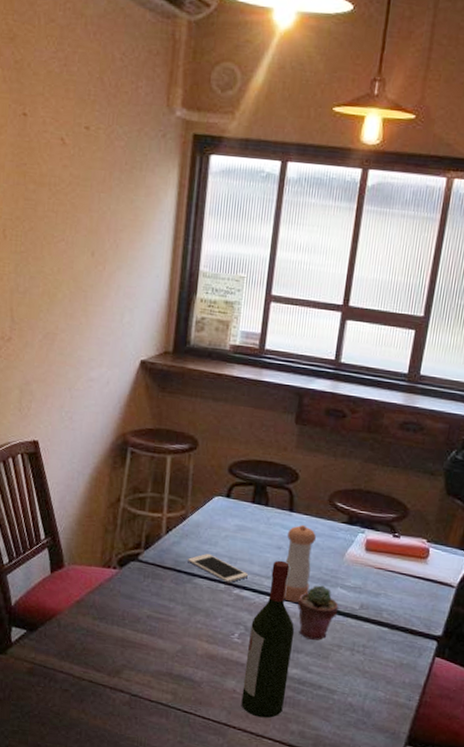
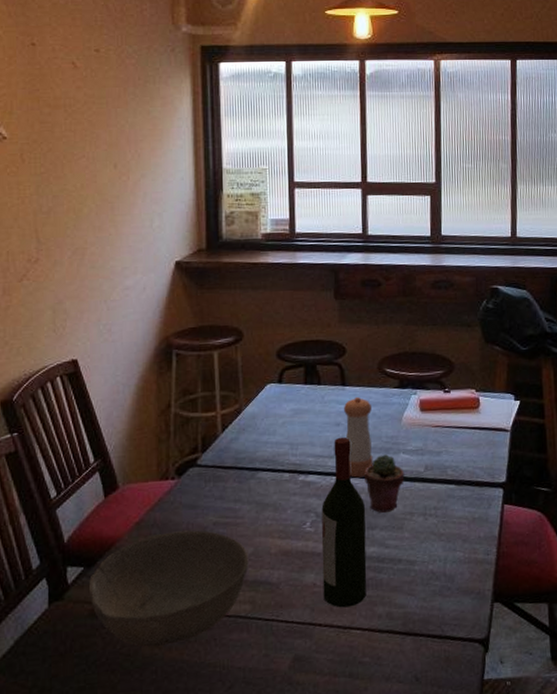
bowl: none [28,615,176,713] -> present [88,530,249,648]
cell phone: present [188,553,249,583] -> none [248,443,312,471]

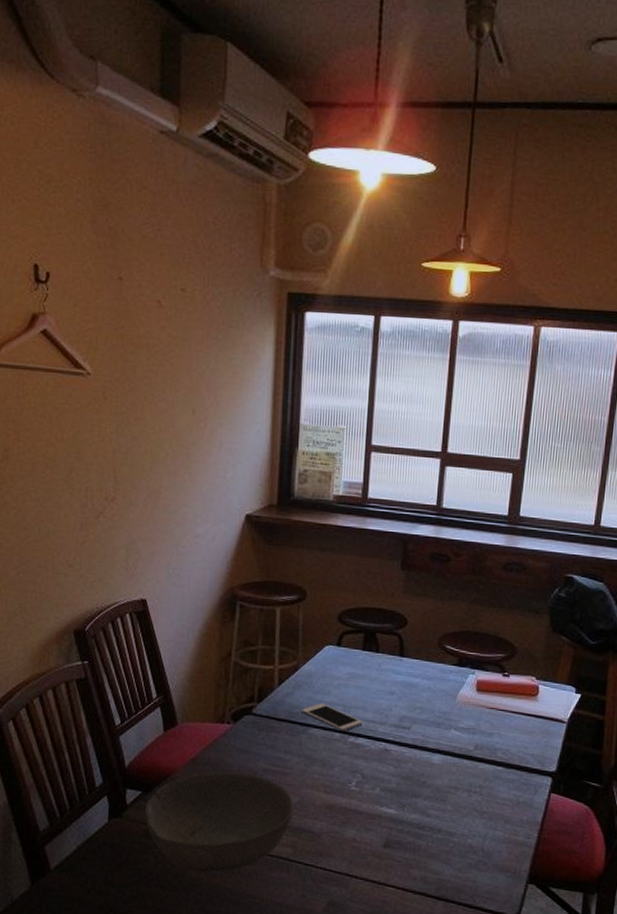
cell phone: none [248,443,312,471] -> present [302,702,363,732]
wine bottle: present [321,436,367,608] -> none [362,705,412,866]
pepper shaker: present [343,396,373,478] -> none [398,668,428,747]
potted succulent: present [365,454,405,513] -> none [413,728,454,784]

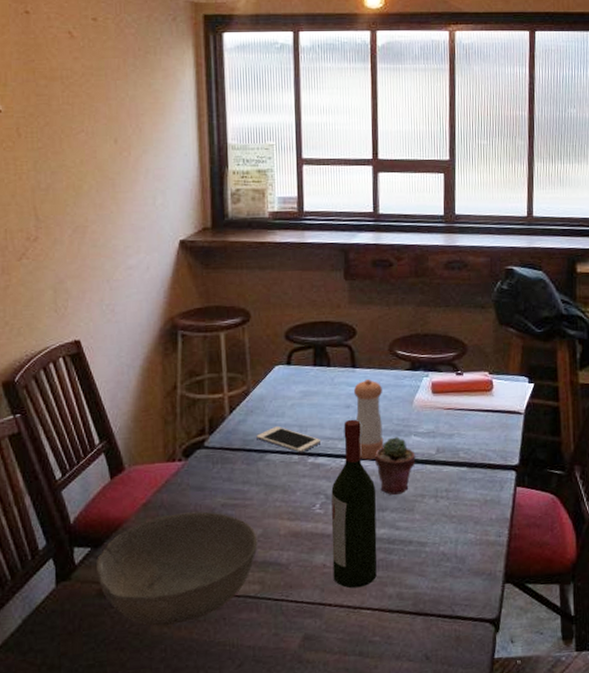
wine bottle: none [362,705,412,866] -> present [331,419,377,589]
pepper shaker: none [398,668,428,747] -> present [353,378,384,460]
potted succulent: none [413,728,454,784] -> present [375,437,416,495]

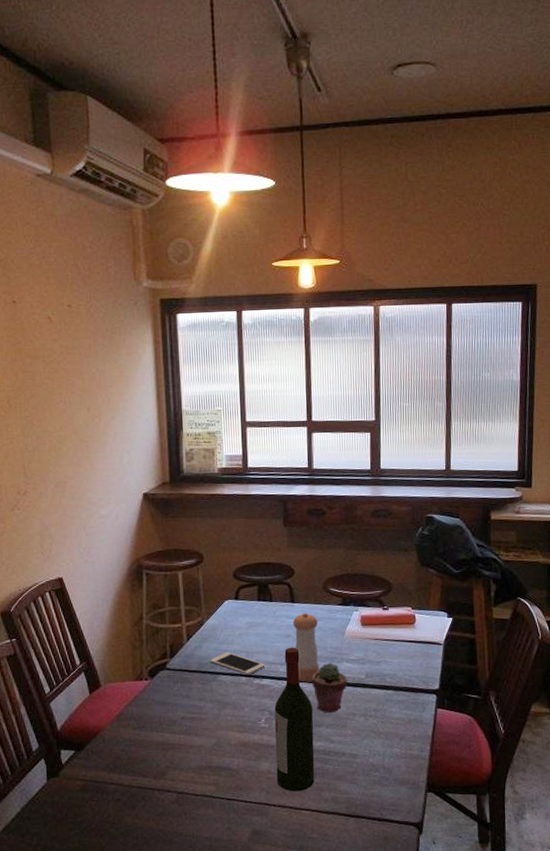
bowl: present [96,511,258,627] -> none [79,723,213,818]

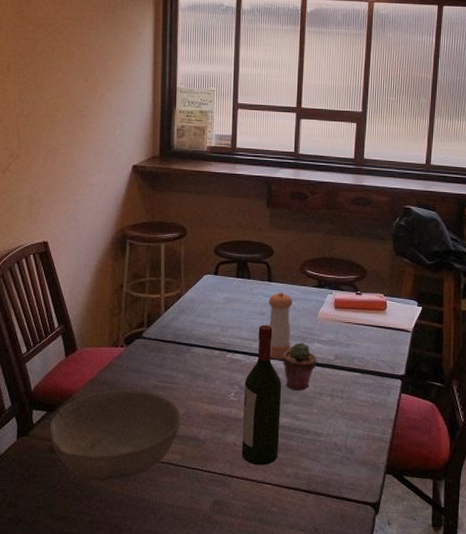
bowl: none [79,723,213,818] -> present [49,390,181,481]
cell phone: present [210,651,266,675] -> none [185,325,239,349]

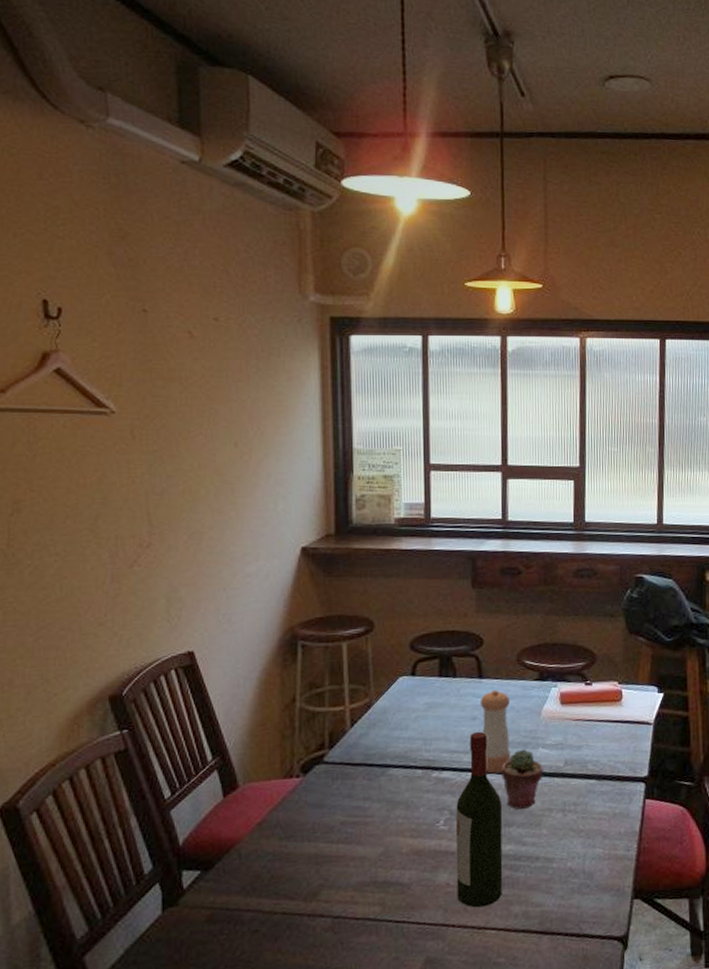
bowl: present [49,390,181,481] -> none [205,830,379,953]

